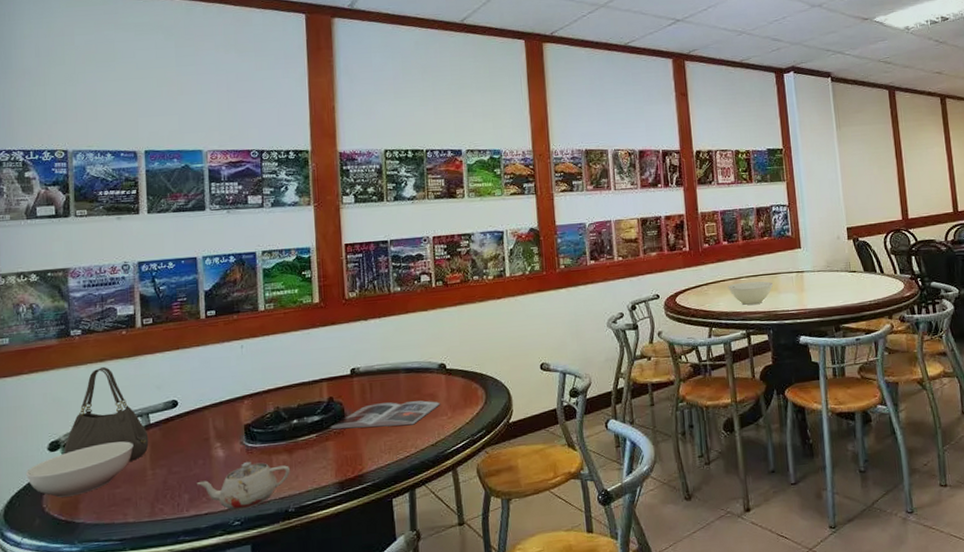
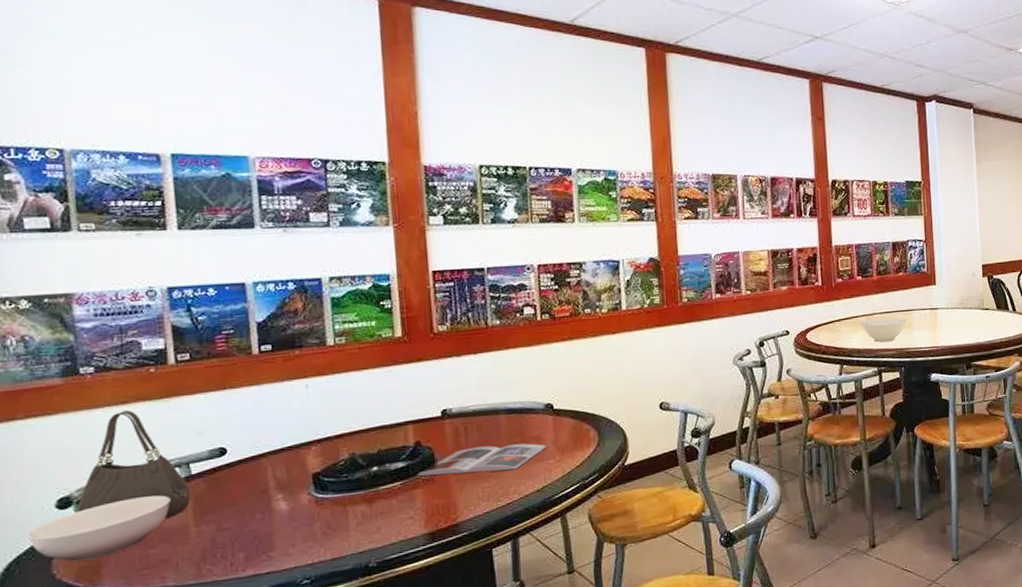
teapot: present [197,461,291,511] -> none [254,513,371,569]

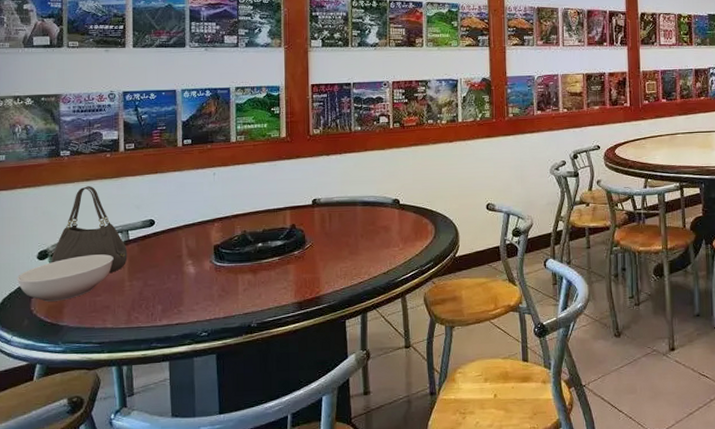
magazine: present [415,443,548,477] -> none [289,232,394,254]
bowl: present [860,317,907,342] -> none [664,137,708,159]

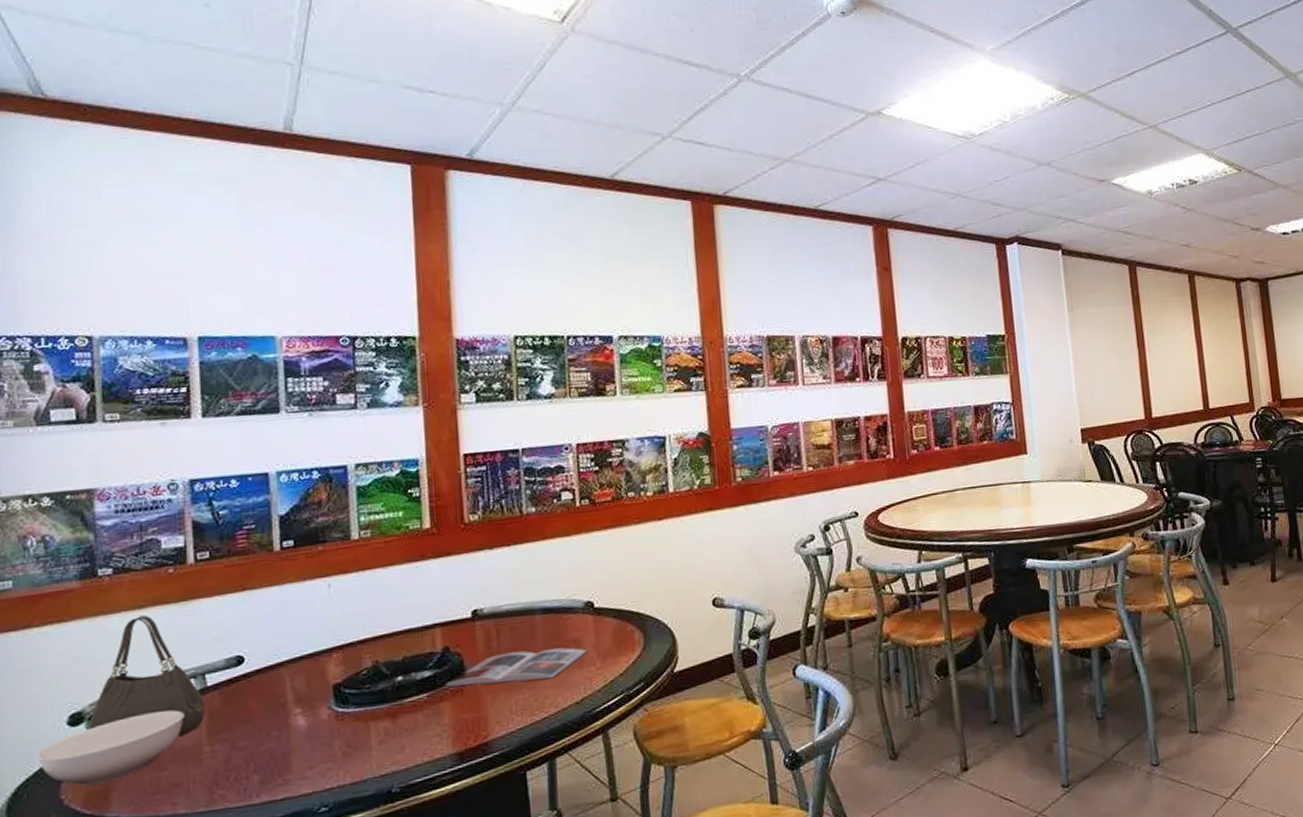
magazine: none [289,232,394,254] -> present [442,647,588,687]

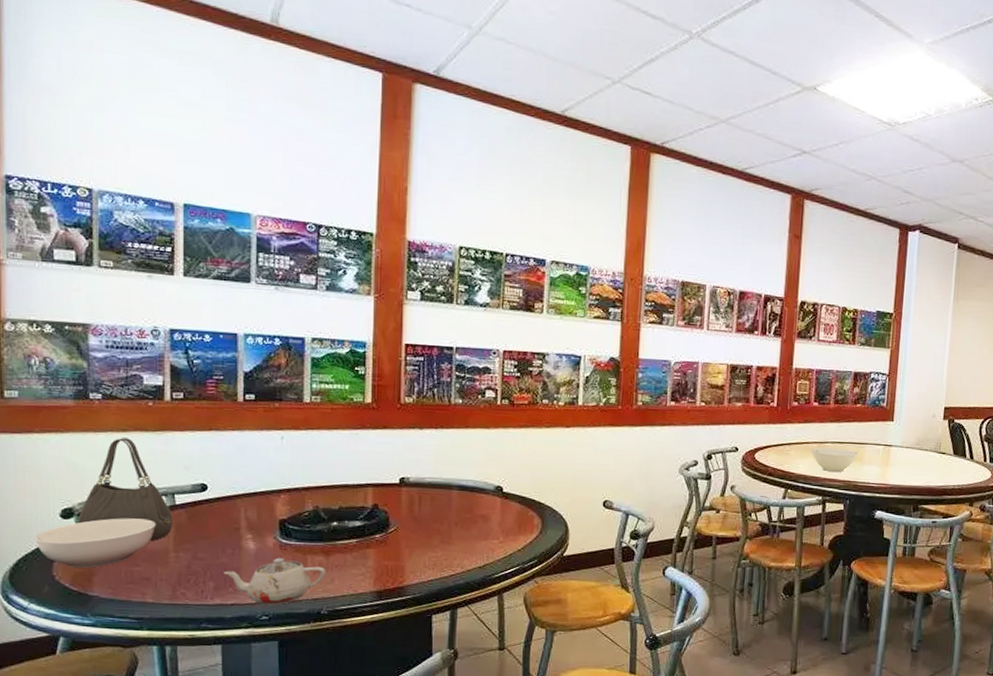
teapot: none [270,730,395,795] -> present [224,557,327,606]
magazine: present [442,647,588,687] -> none [370,517,494,544]
bowl: none [940,493,995,523] -> present [811,447,859,472]

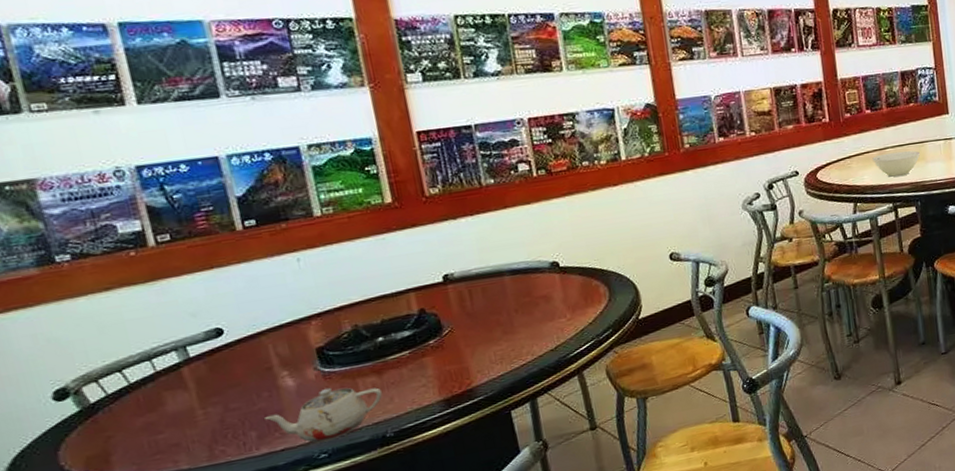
bowl: present [34,518,156,568] -> none [27,380,173,452]
handbag: present [78,438,173,540] -> none [75,296,193,403]

